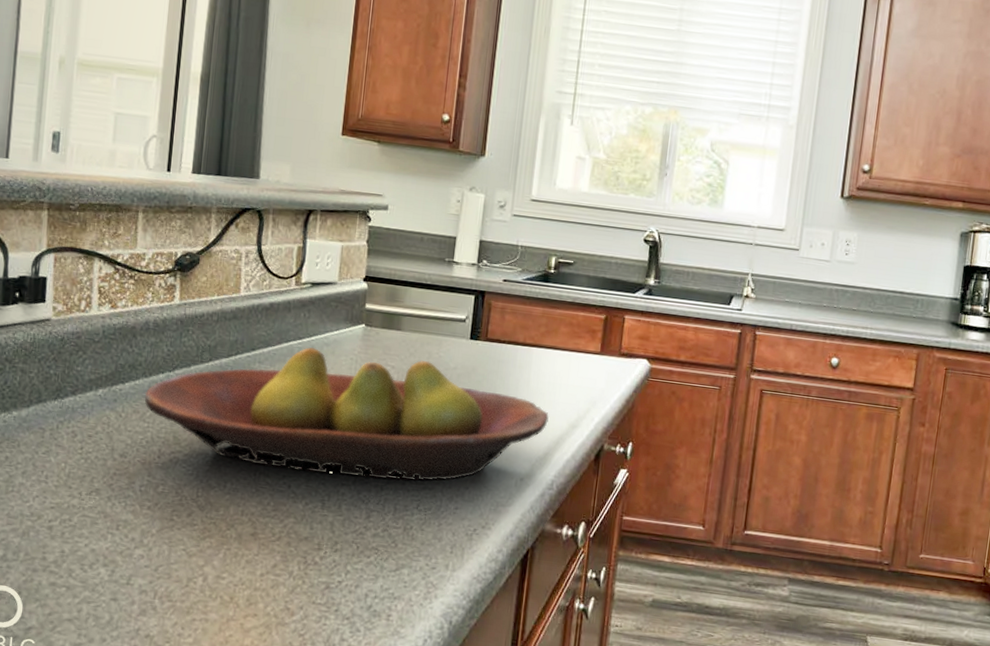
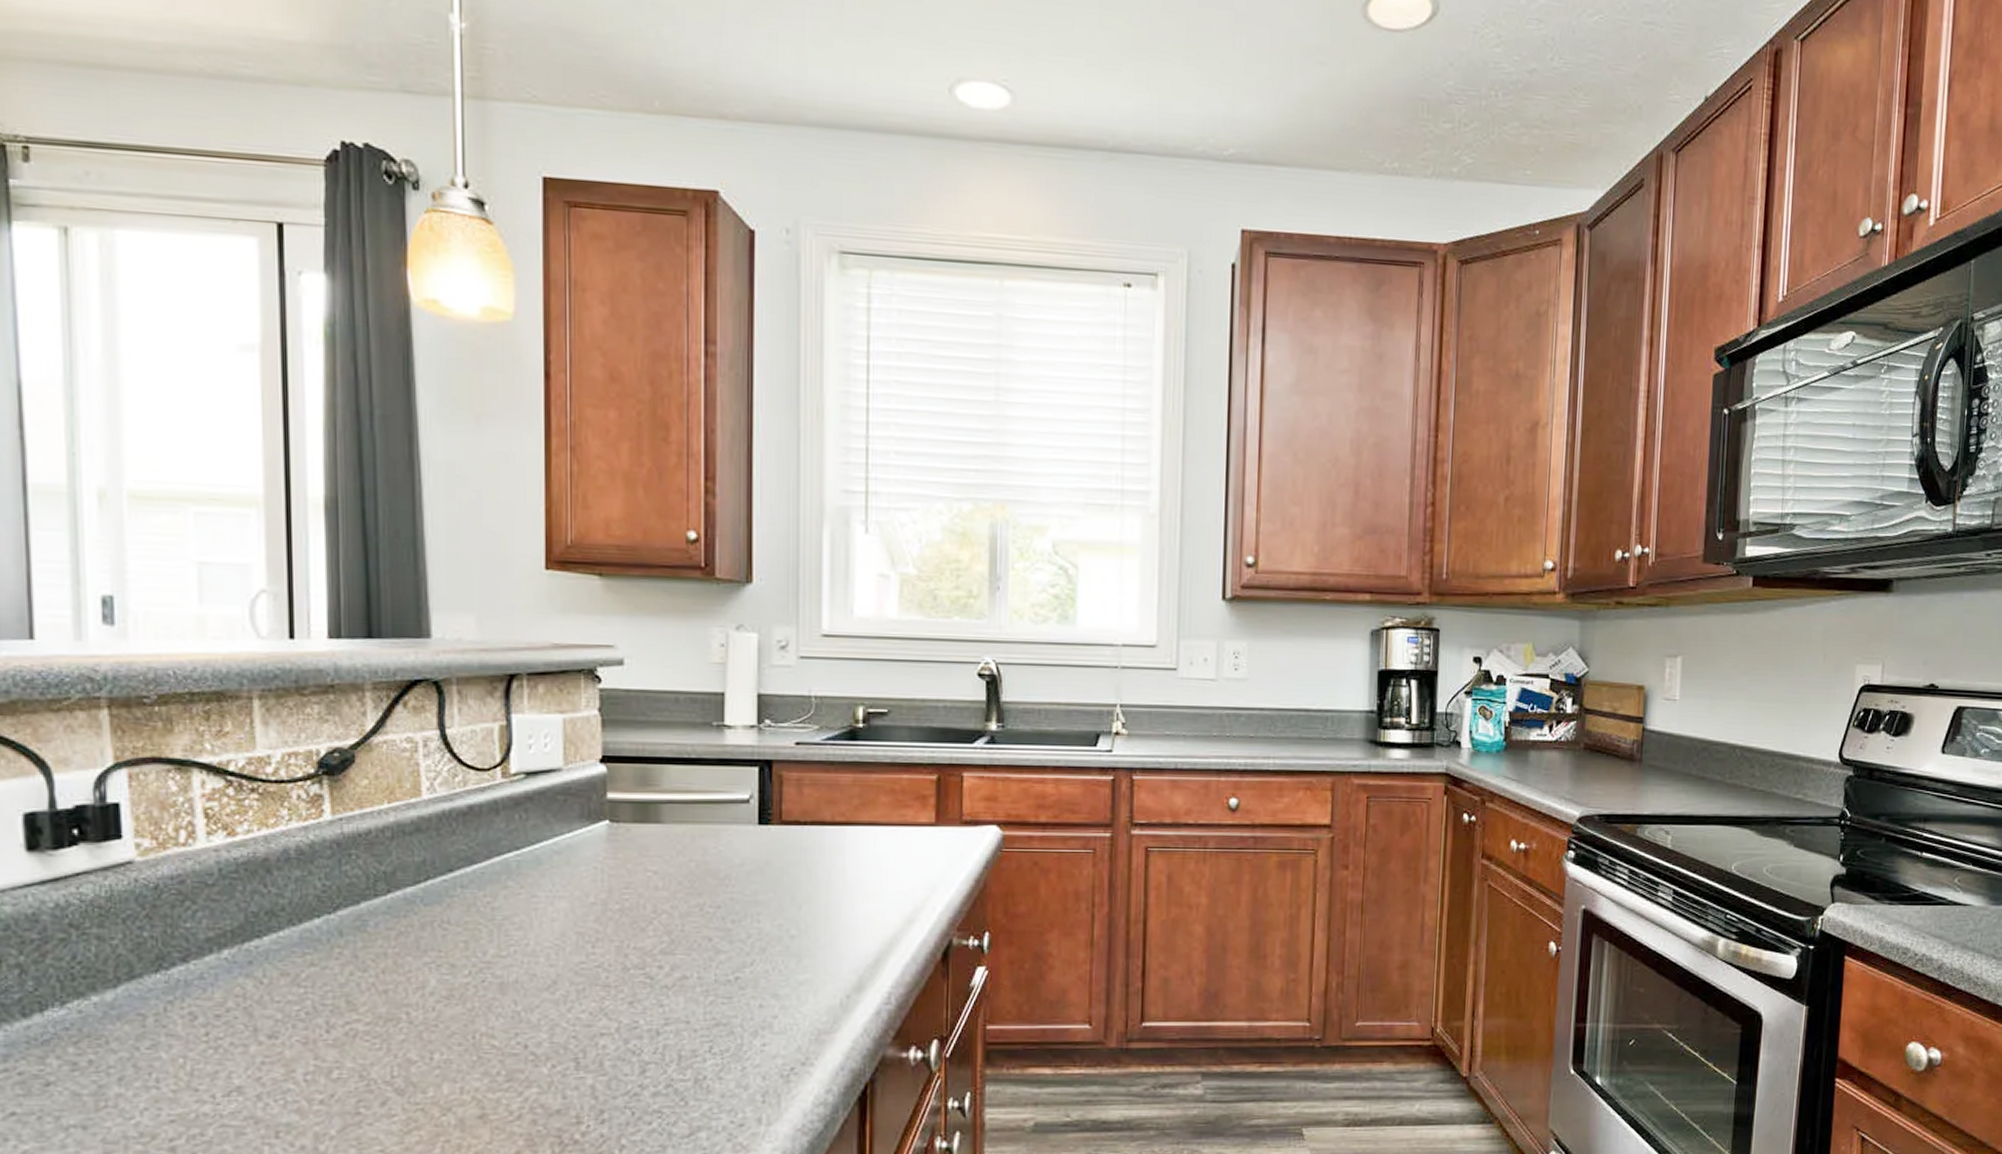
fruit bowl: present [144,347,549,481] -> none [295,859,876,1024]

